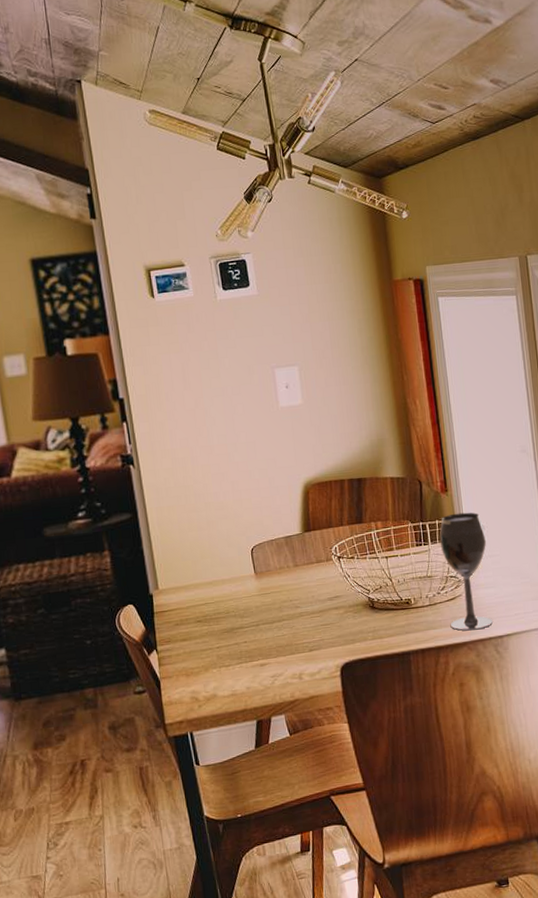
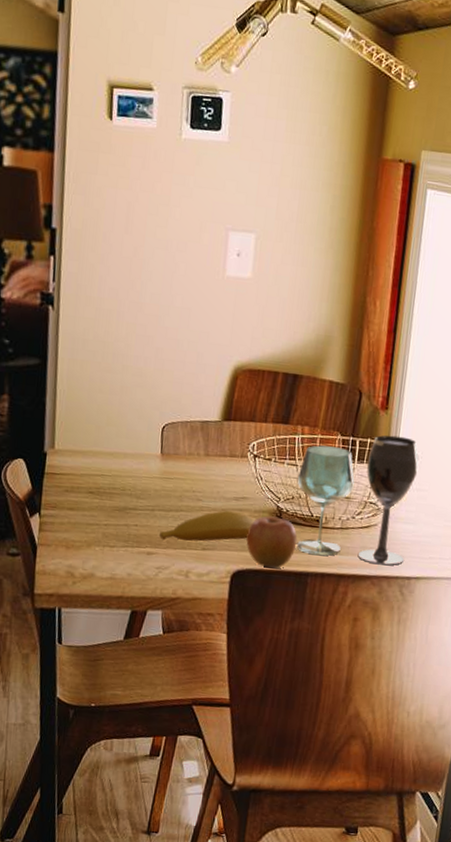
banana: none [268,610,352,650] -> present [160,511,257,542]
apple: none [346,607,394,655] -> present [246,516,298,568]
wine glass: none [380,533,434,634] -> present [296,445,355,556]

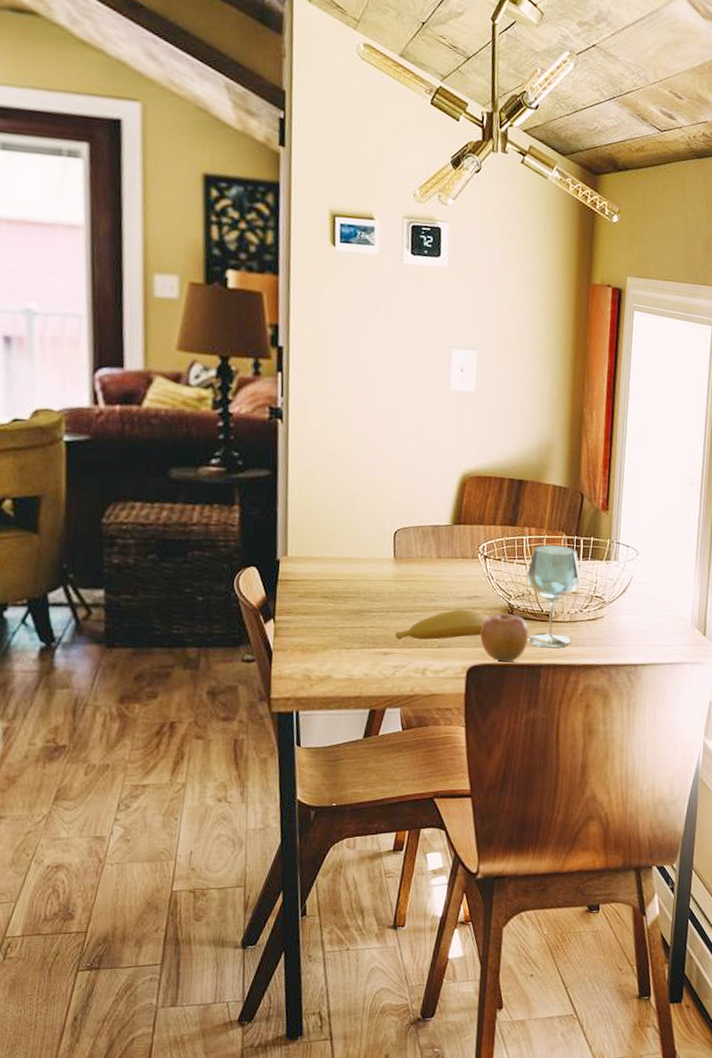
wine glass: present [357,435,419,566] -> none [587,533,639,654]

